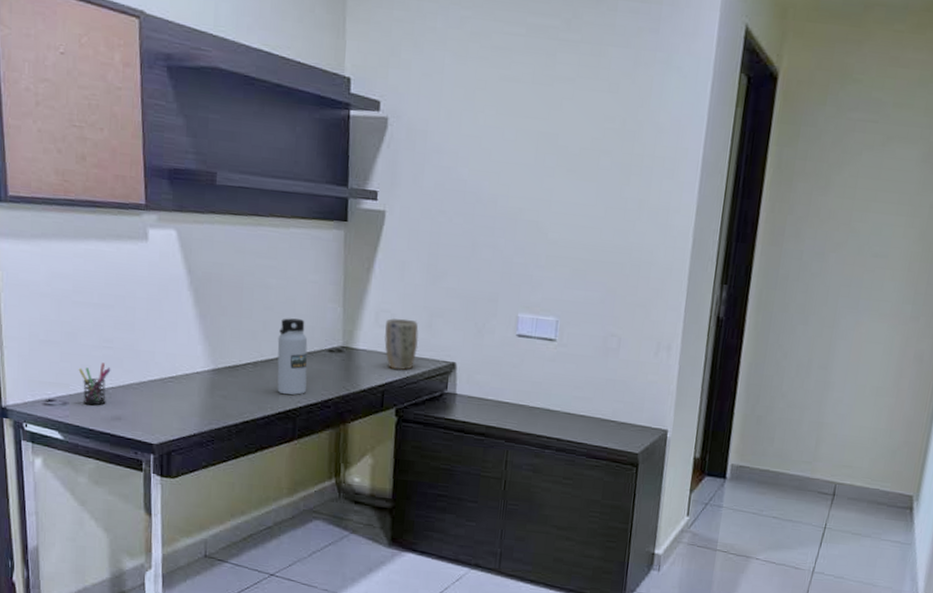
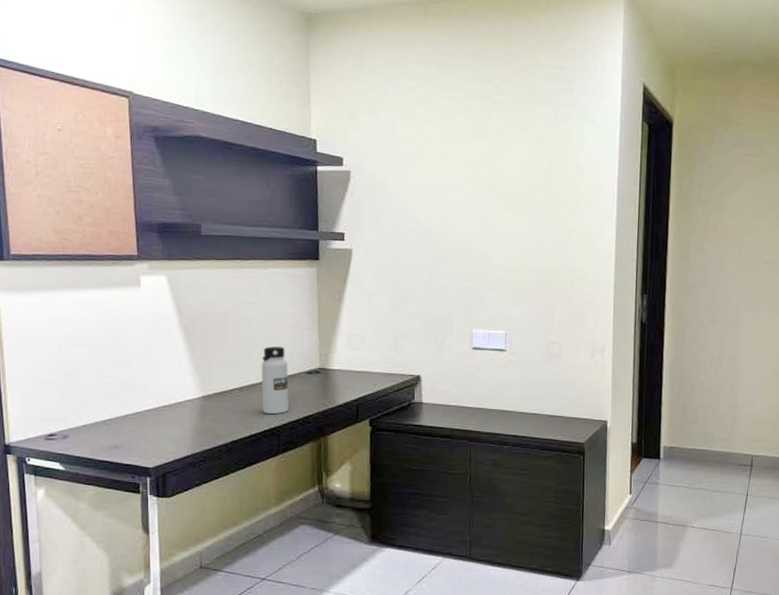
pen holder: present [78,363,111,406] -> none [78,397,109,437]
plant pot: present [384,318,419,370] -> none [356,340,387,385]

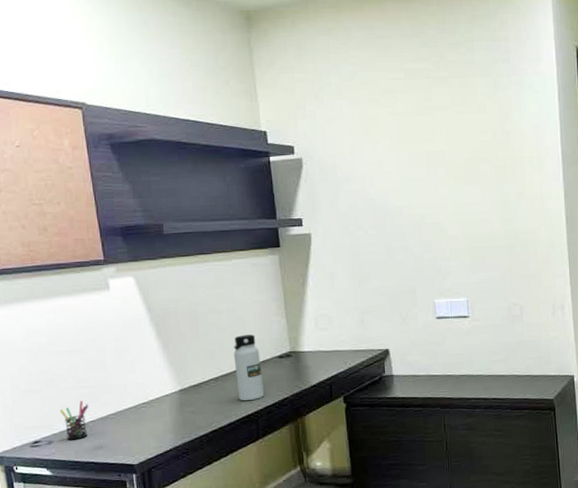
pen holder: none [78,397,109,437] -> present [59,401,89,441]

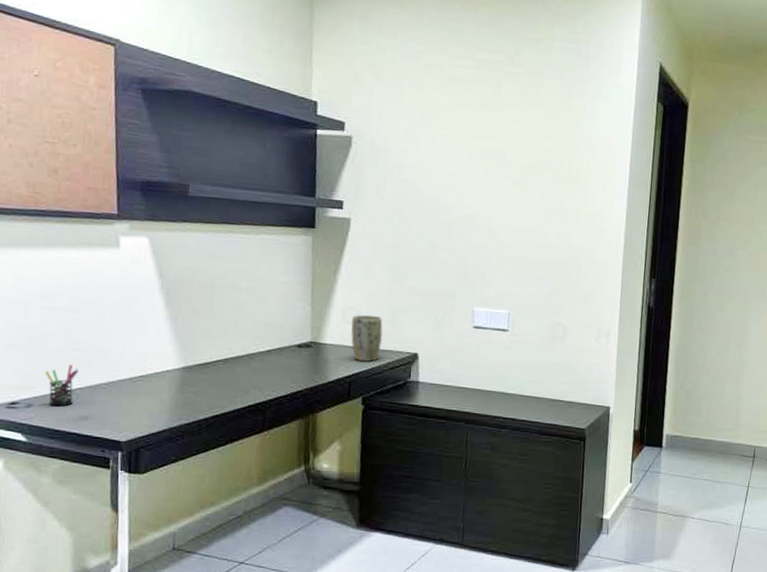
water bottle: present [233,334,264,401] -> none [247,317,278,389]
plant pot: none [324,319,355,363] -> present [350,314,383,362]

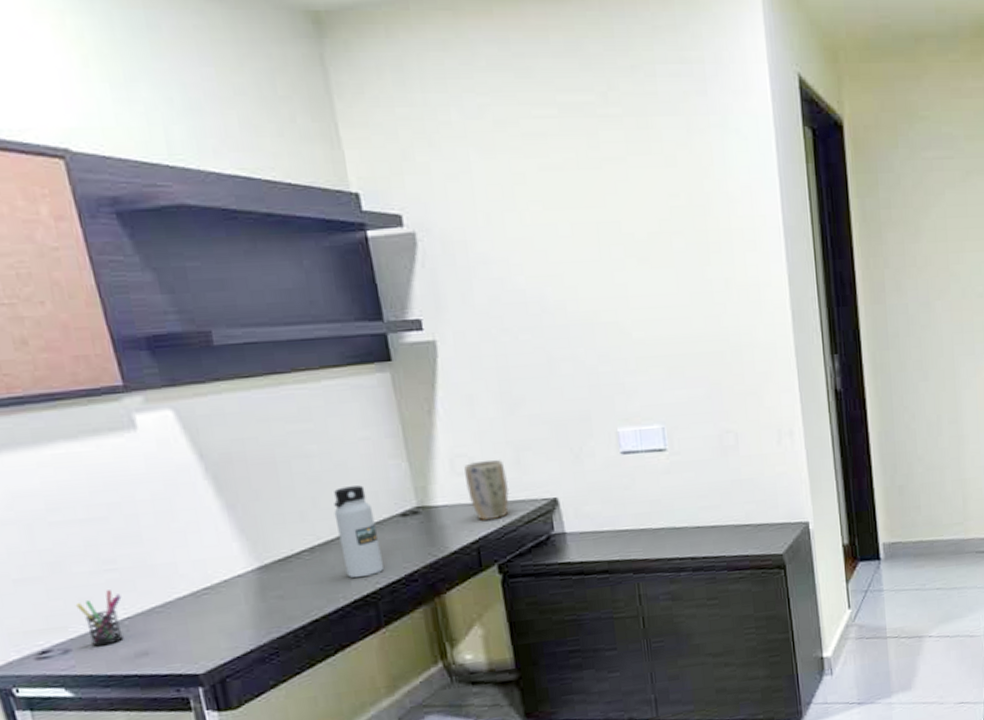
water bottle: none [247,317,278,389] -> present [334,485,383,578]

